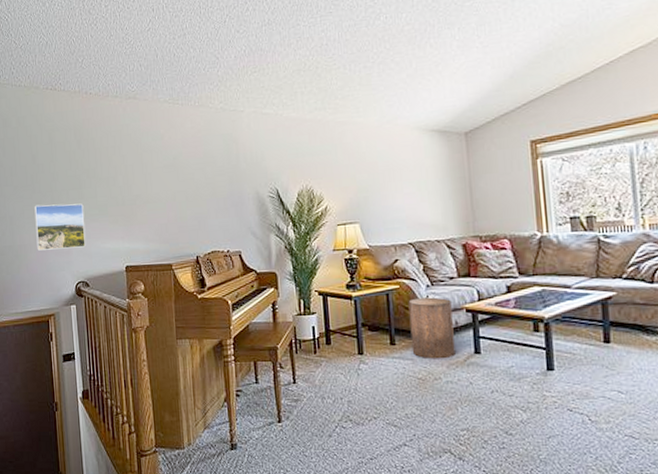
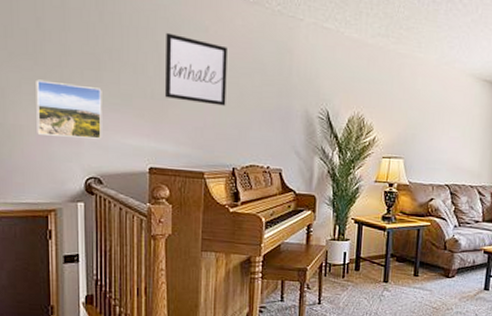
wall art: none [130,146,185,203] -> present [164,32,227,106]
stool: present [408,297,456,360] -> none [432,236,473,293]

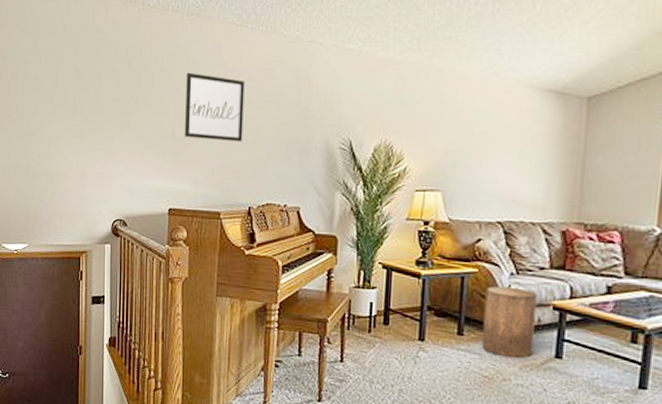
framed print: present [36,79,103,139] -> none [74,128,129,182]
stool: none [432,236,473,293] -> present [481,286,537,360]

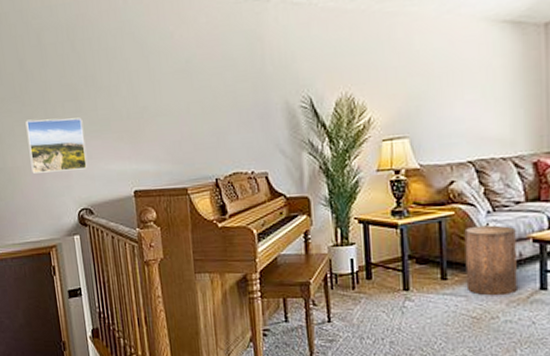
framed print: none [74,128,129,182] -> present [25,117,88,174]
wall art: present [184,72,245,142] -> none [133,47,201,116]

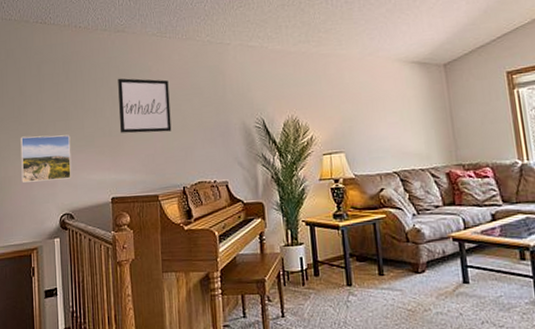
wall art: none [133,47,201,116] -> present [118,78,172,133]
stool: present [464,225,517,296] -> none [395,226,444,290]

